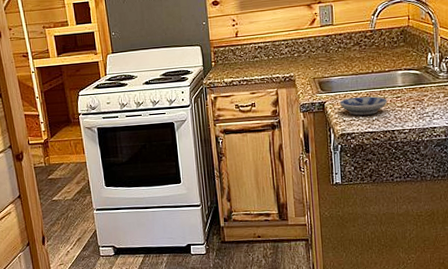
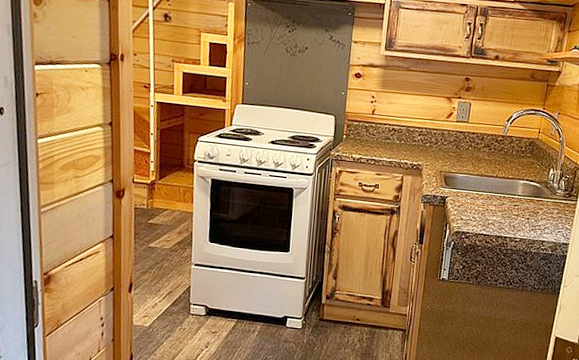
bowl: present [339,96,388,116] -> none [460,197,506,218]

